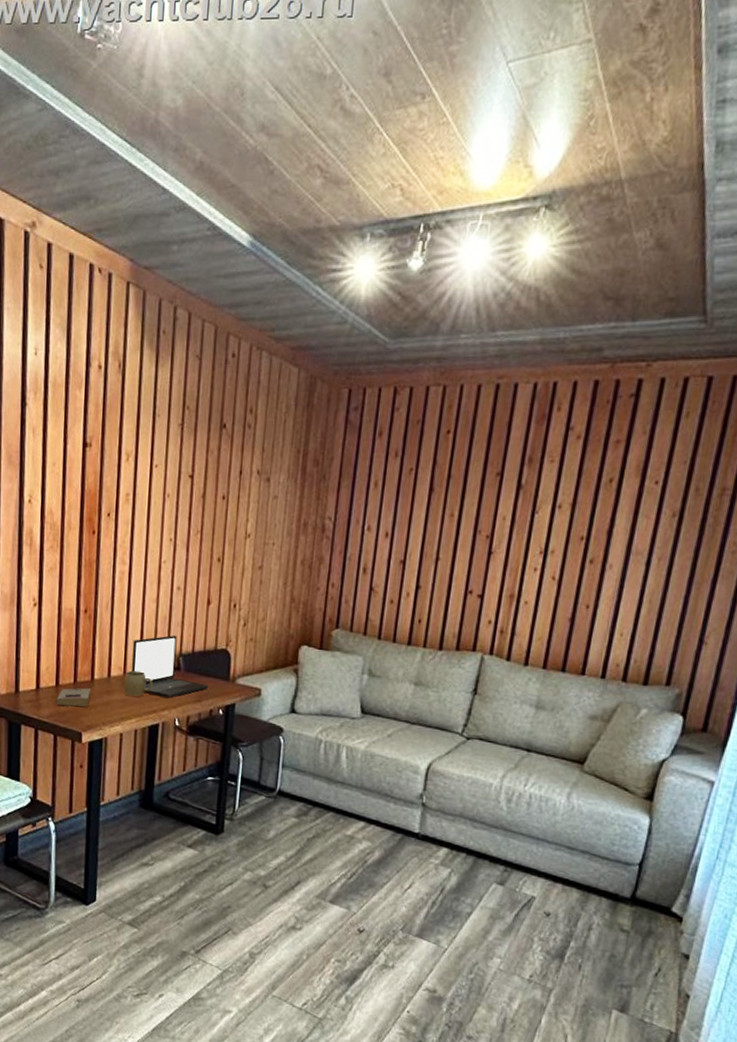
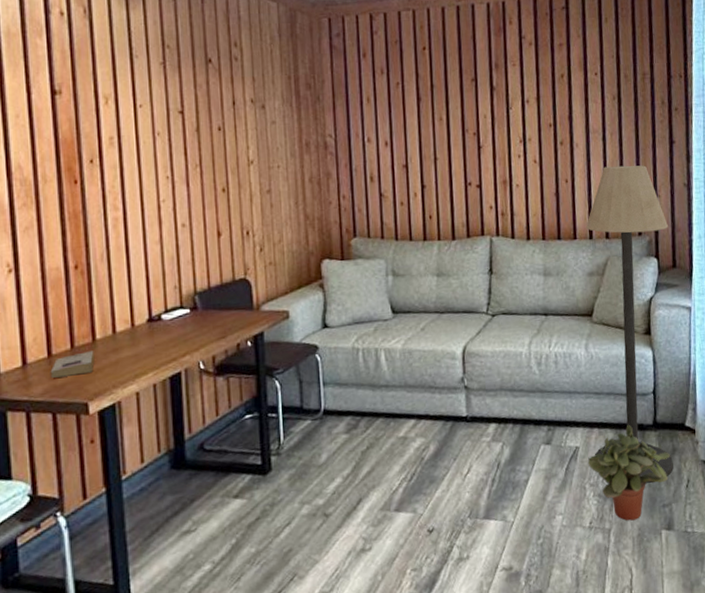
mug: present [123,670,153,697] -> none [132,319,169,350]
laptop: present [131,635,209,699] -> none [138,274,232,343]
potted plant: none [542,890,644,990] -> present [588,424,670,521]
floor lamp: none [552,597,710,958] -> present [585,165,674,483]

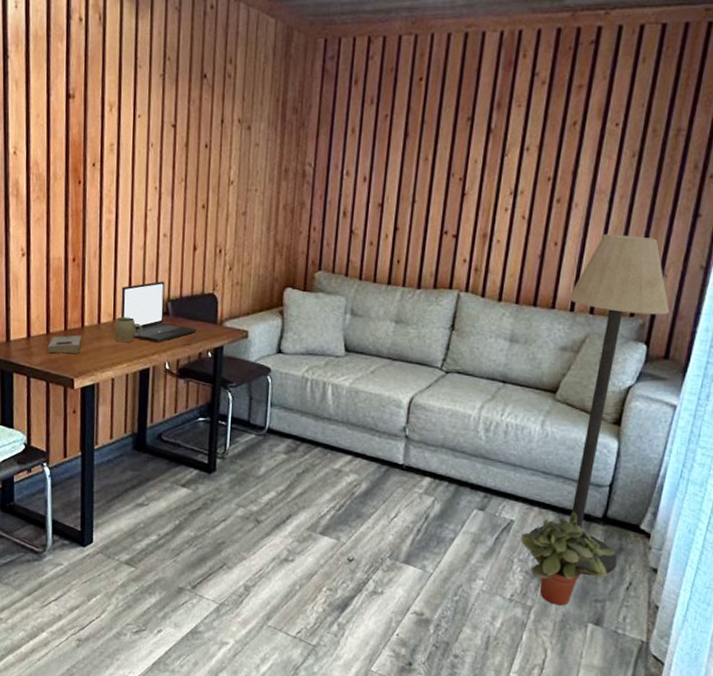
mug: none [132,319,169,350] -> present [113,316,143,343]
laptop: none [138,274,232,343] -> present [120,281,197,343]

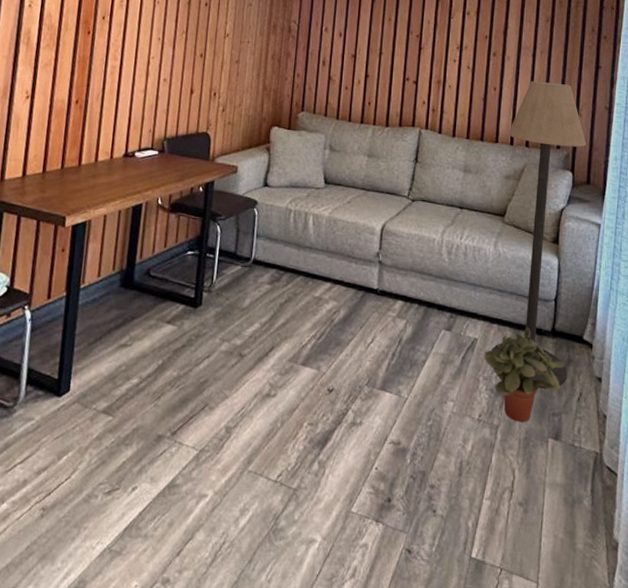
book: present [47,335,82,354] -> none [41,173,78,192]
mug: present [113,316,143,343] -> none [109,154,139,180]
laptop: present [120,281,197,343] -> none [118,121,191,179]

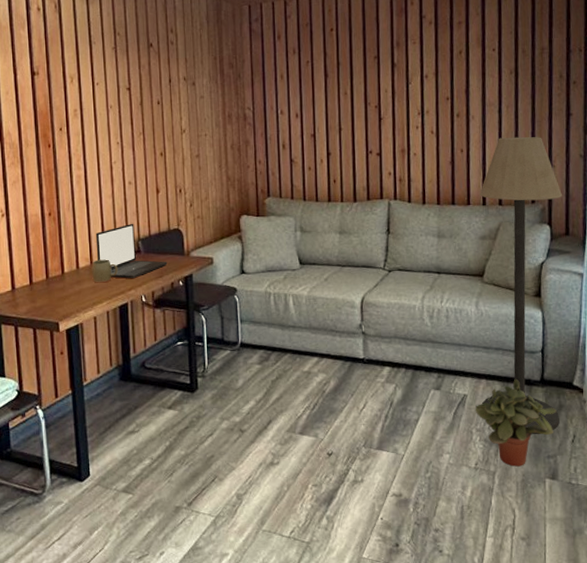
mug: none [109,154,139,180] -> present [91,259,118,283]
laptop: none [118,121,191,179] -> present [95,223,168,279]

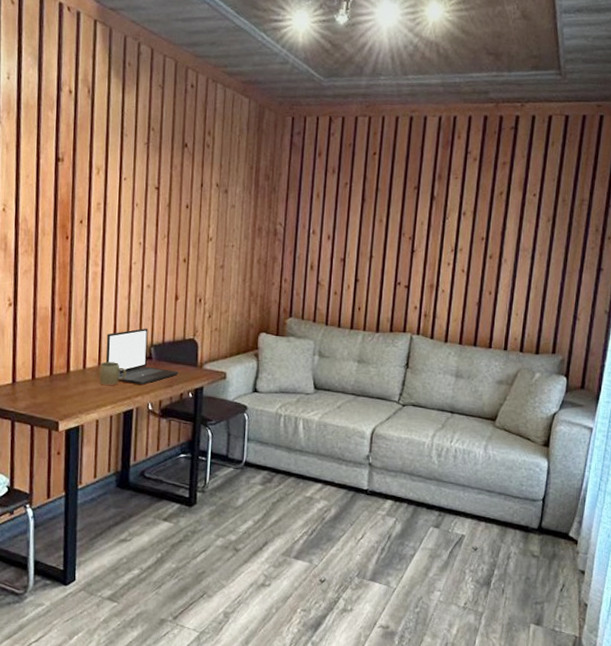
potted plant: present [476,378,557,467] -> none [471,524,550,610]
floor lamp: present [479,136,563,434] -> none [479,284,584,580]

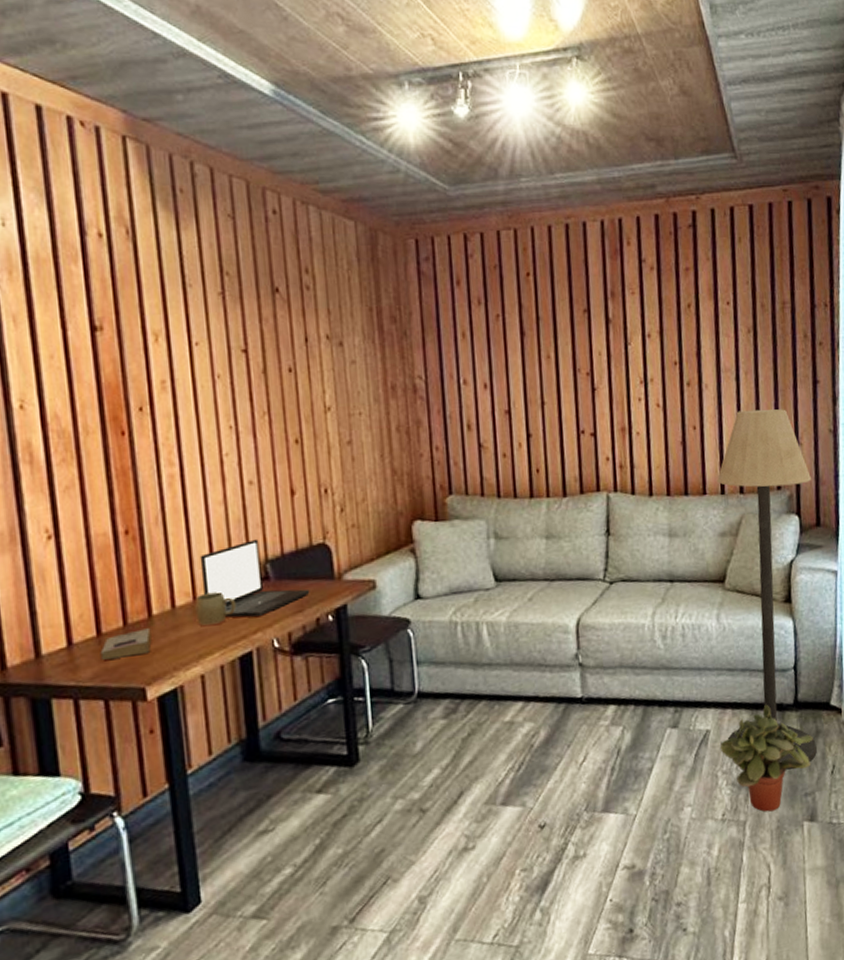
book: none [32,380,67,398] -> present [100,628,152,660]
potted plant: none [471,524,550,610] -> present [720,704,813,812]
floor lamp: none [479,284,584,580] -> present [716,409,817,770]

